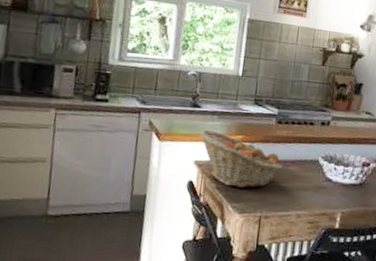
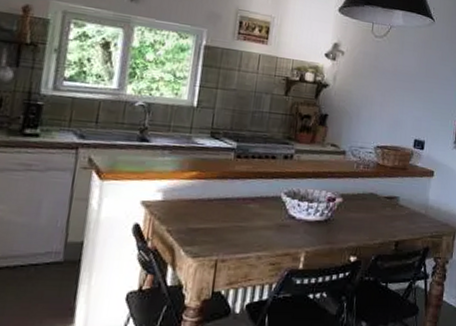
fruit basket: present [199,129,283,188] -> none [147,166,242,230]

